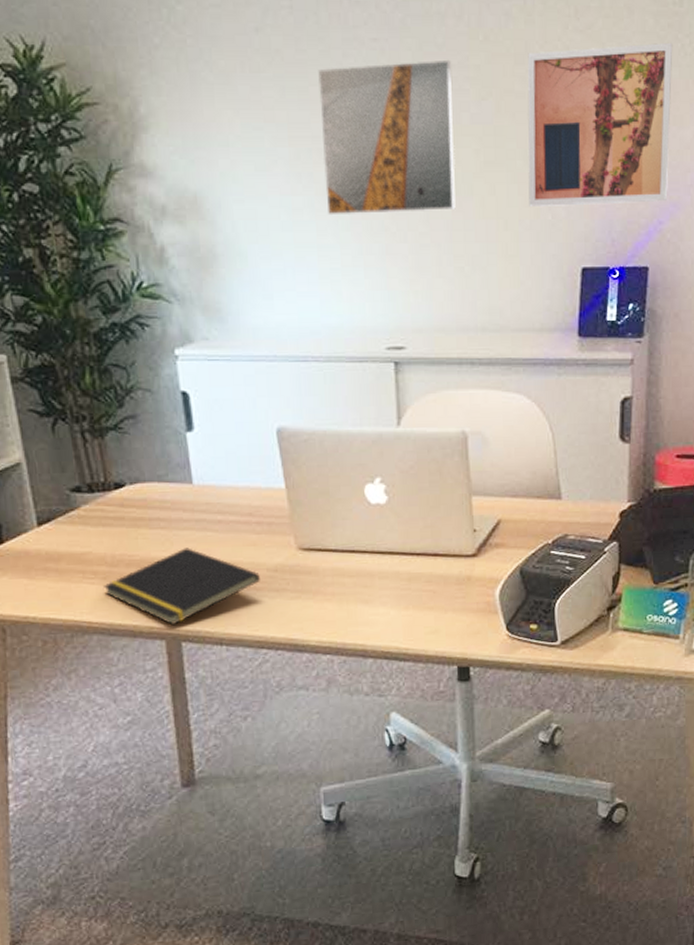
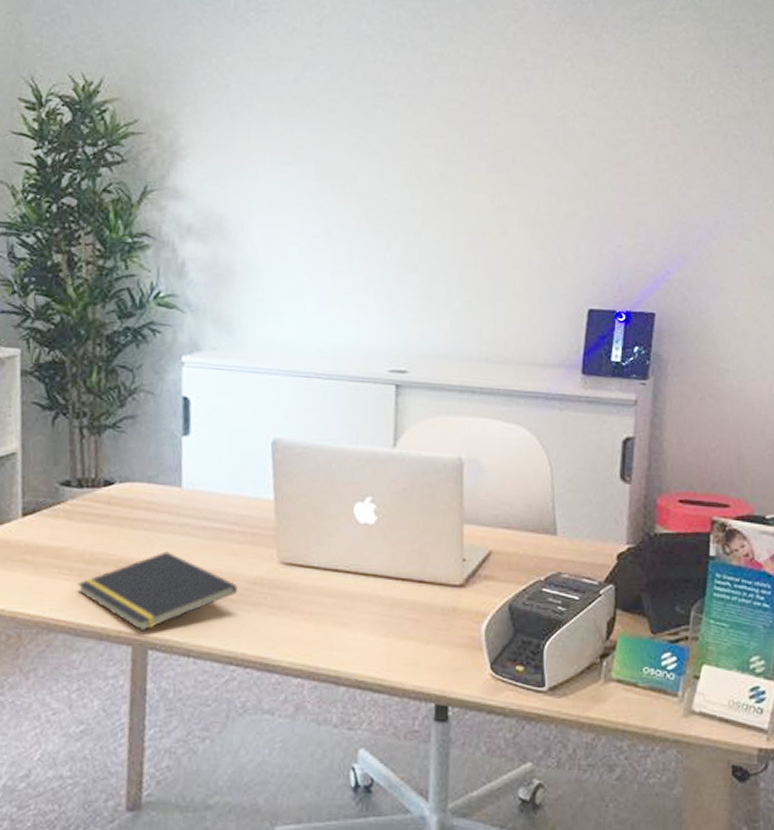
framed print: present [318,59,456,216] -> none [344,115,474,247]
wall art: present [527,42,673,206] -> none [539,113,685,254]

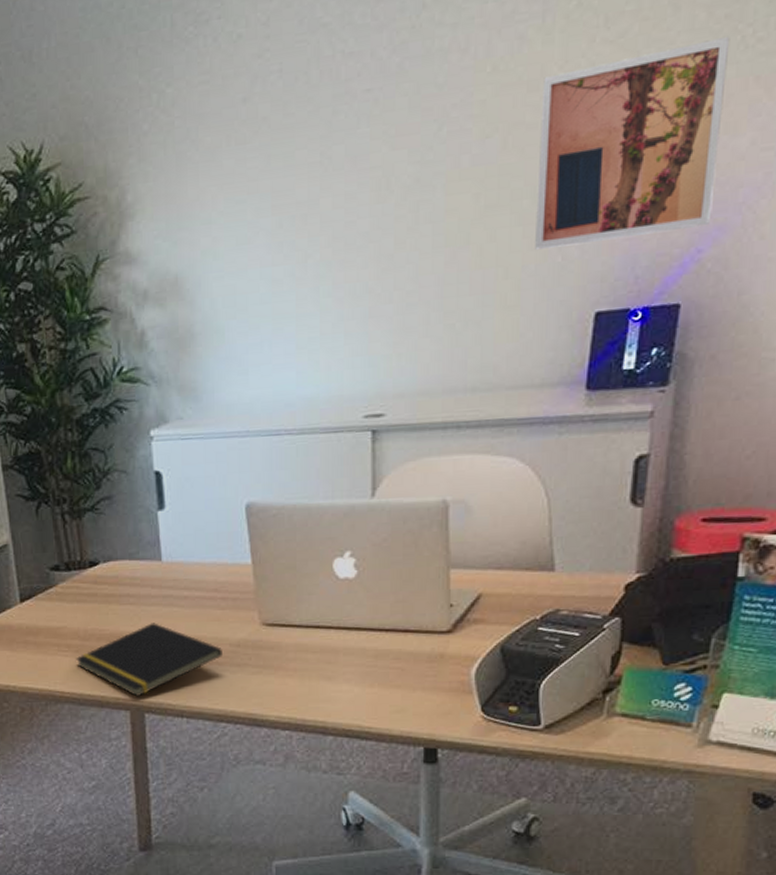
wall art: none [539,113,685,254] -> present [535,35,730,249]

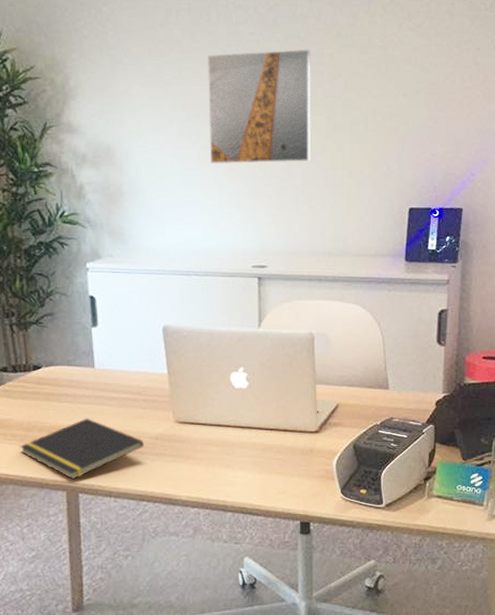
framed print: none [306,99,453,283] -> present [208,49,311,164]
wall art: present [535,35,730,249] -> none [368,38,485,161]

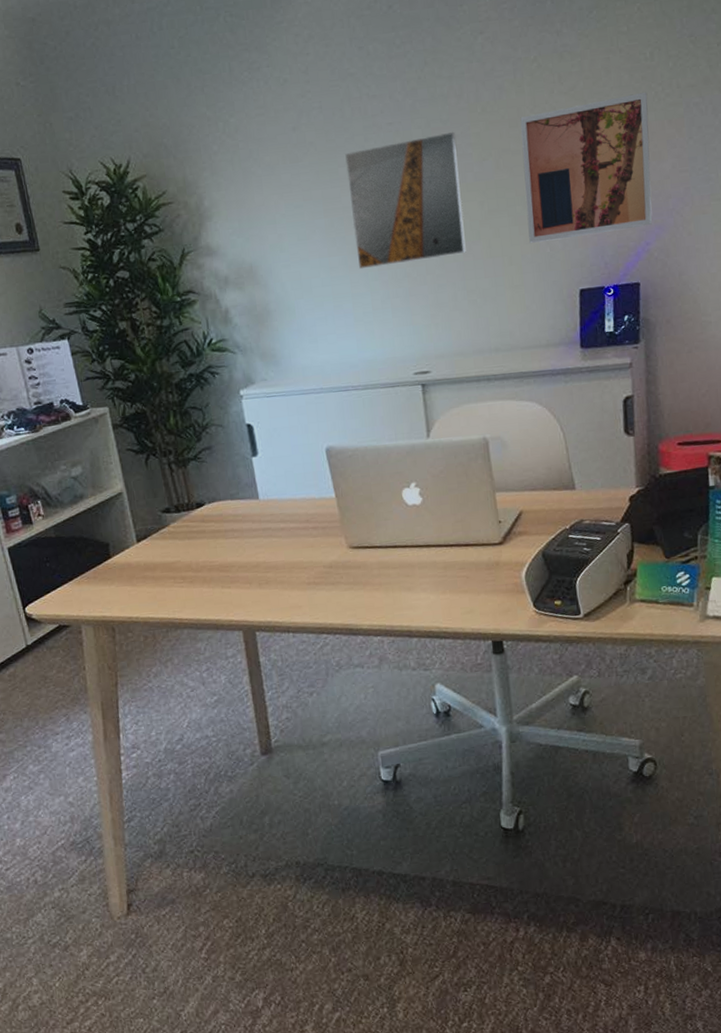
notepad: present [20,418,144,480] -> none [191,552,318,618]
wall art: none [368,38,485,161] -> present [520,91,653,243]

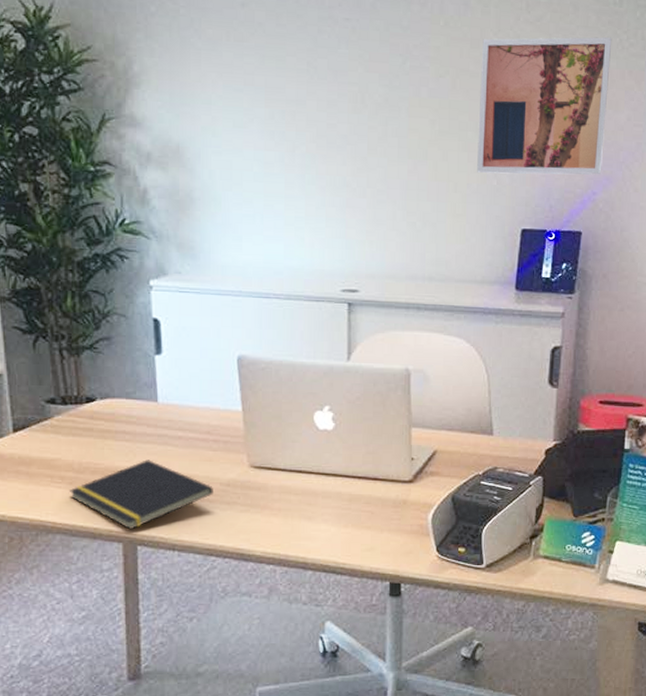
notepad: none [191,552,318,618] -> present [70,460,213,530]
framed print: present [345,131,466,270] -> none [294,40,415,172]

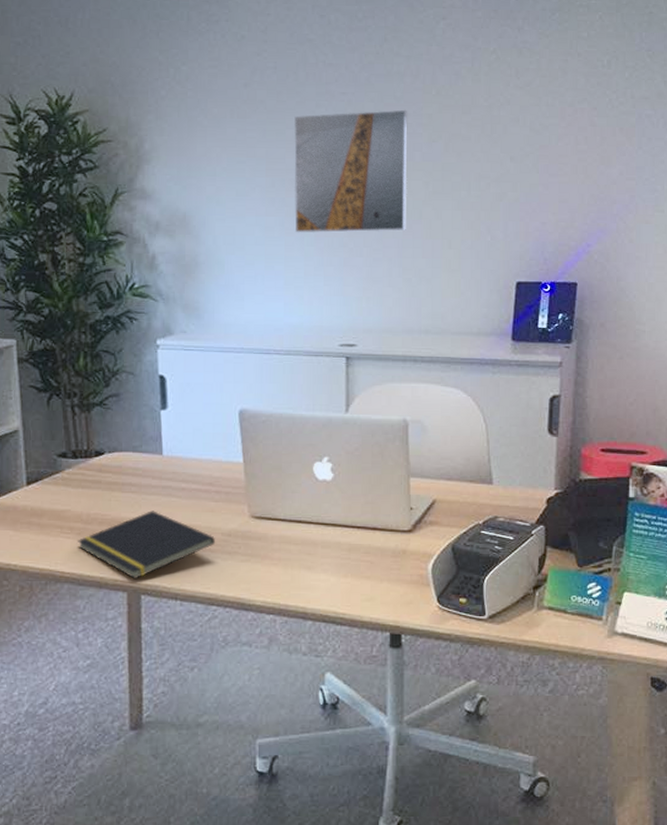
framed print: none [294,40,415,172] -> present [294,109,408,233]
wall art: present [477,36,612,175] -> none [471,97,602,230]

